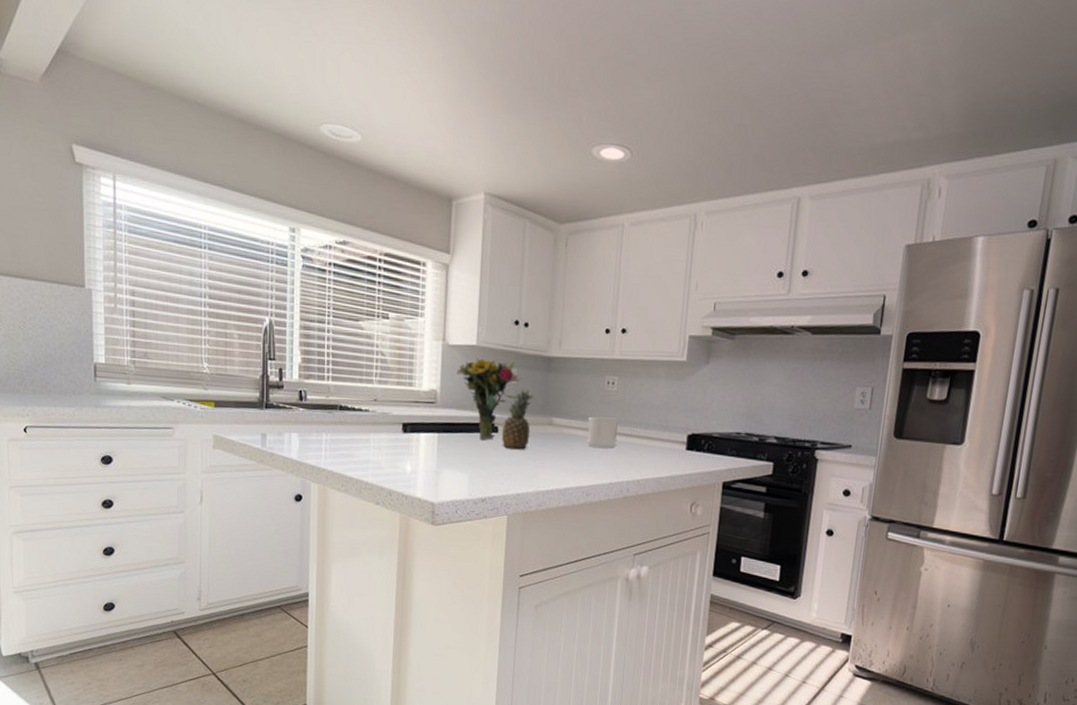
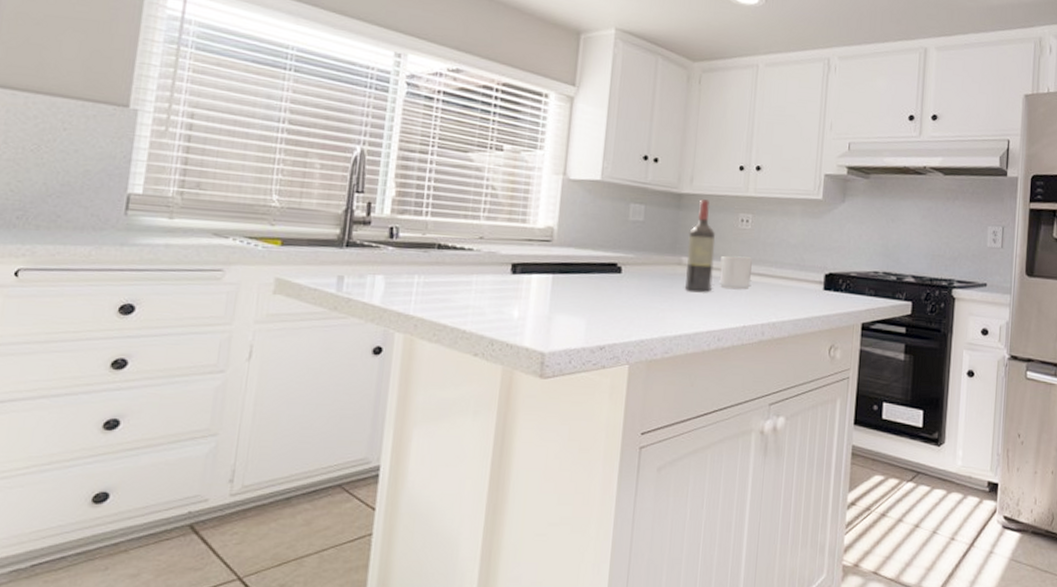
bouquet: present [456,358,522,441] -> none [577,193,650,282]
fruit: present [501,389,534,451] -> none [624,226,662,293]
wine bottle: none [556,362,584,452] -> present [685,199,716,293]

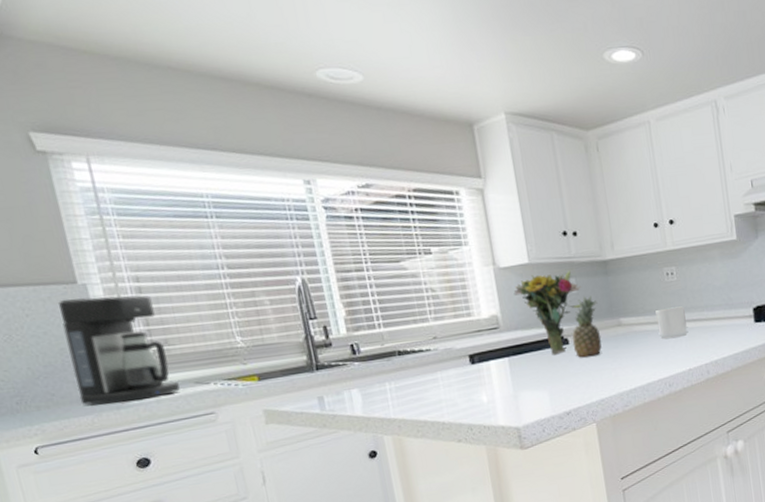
coffee maker: none [85,120,199,242] -> present [59,295,180,405]
bouquet: none [577,193,650,282] -> present [513,271,582,355]
fruit: none [624,226,662,293] -> present [572,296,602,359]
wine bottle: present [685,199,716,293] -> none [621,261,655,349]

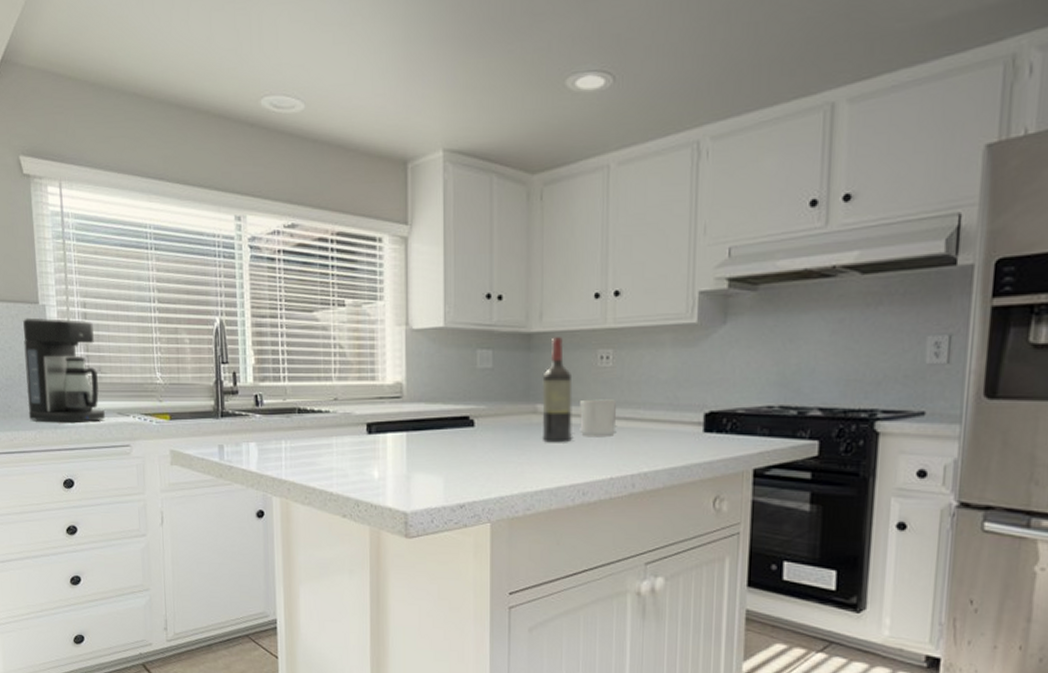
bouquet: present [513,271,582,355] -> none [423,341,499,437]
fruit: present [572,296,602,359] -> none [478,373,514,447]
wine bottle: none [621,261,655,349] -> present [542,337,573,443]

